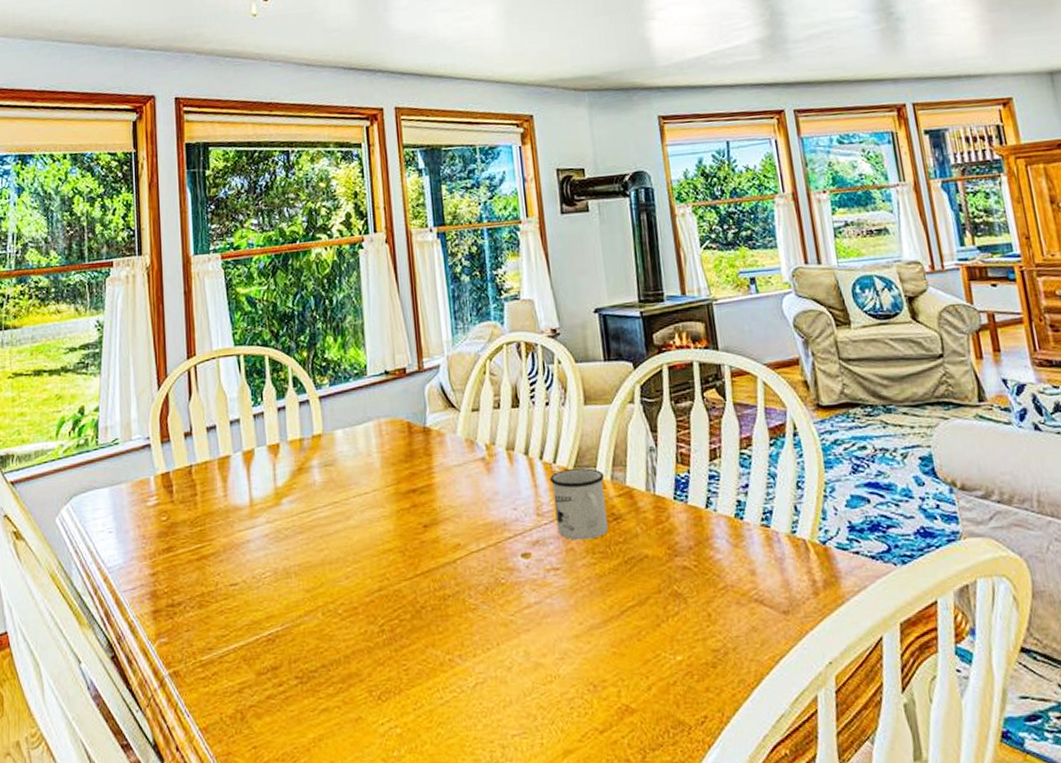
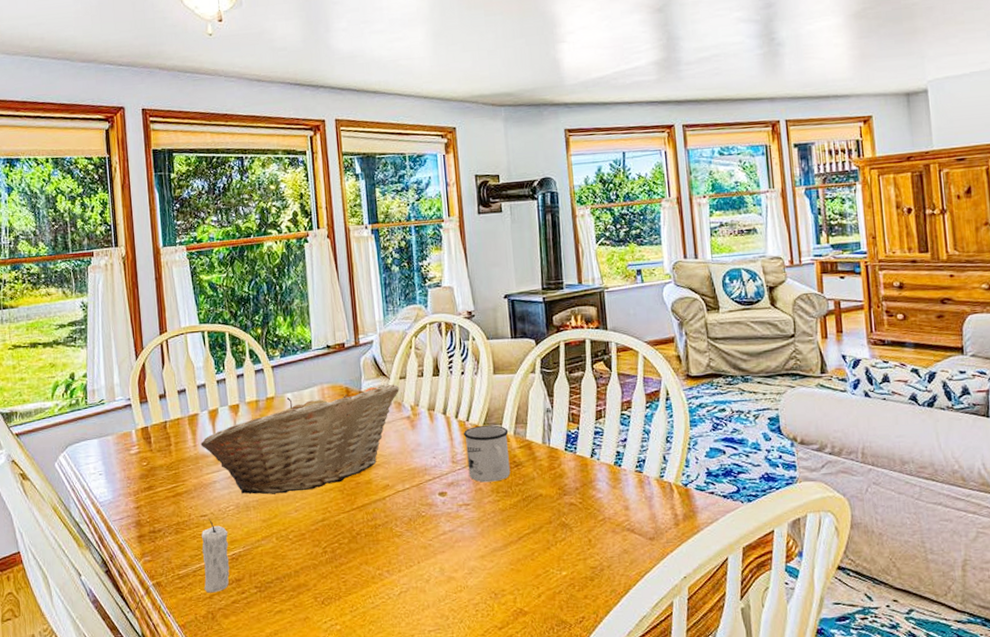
candle: none [231,588,265,686] -> present [202,519,230,593]
fruit basket: none [232,417,472,557] -> present [200,384,399,495]

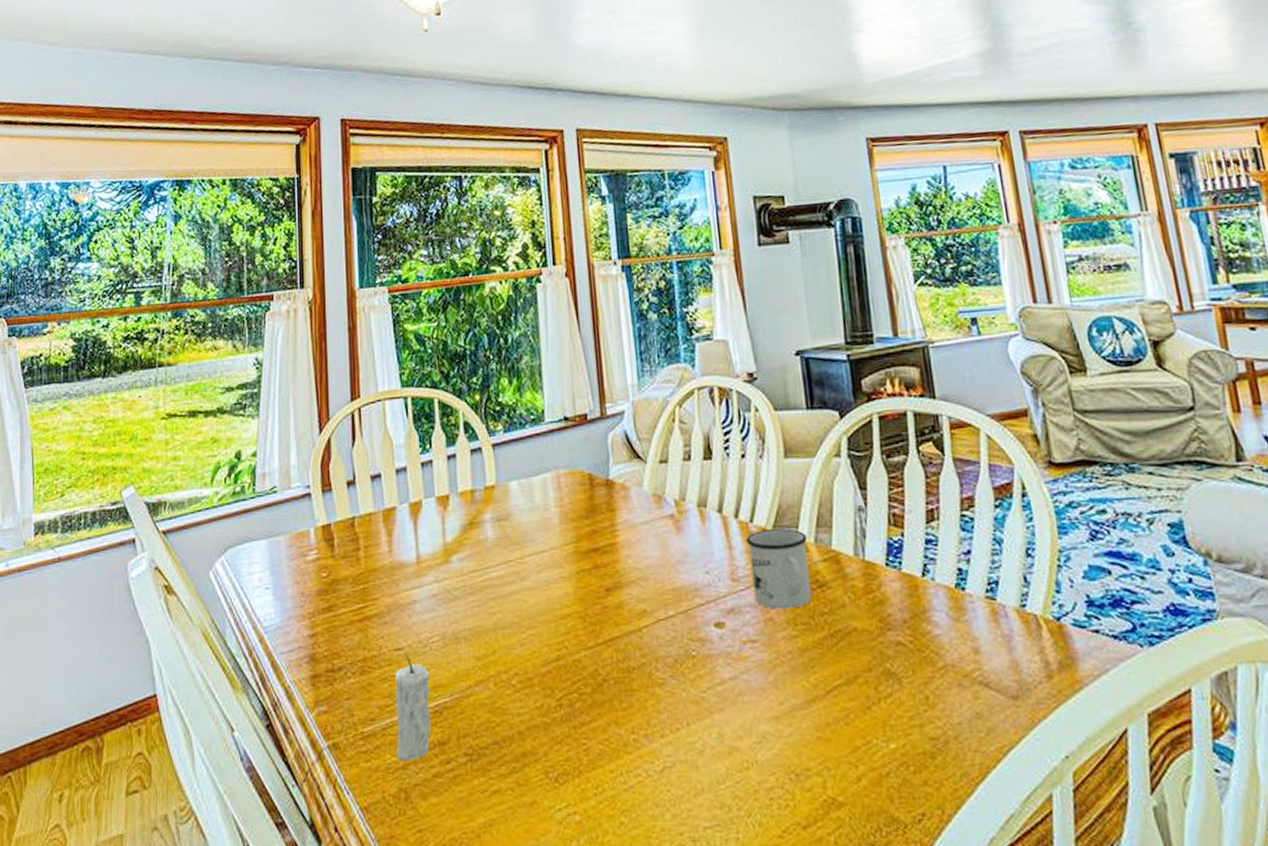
fruit basket: present [200,384,399,495] -> none [397,469,659,621]

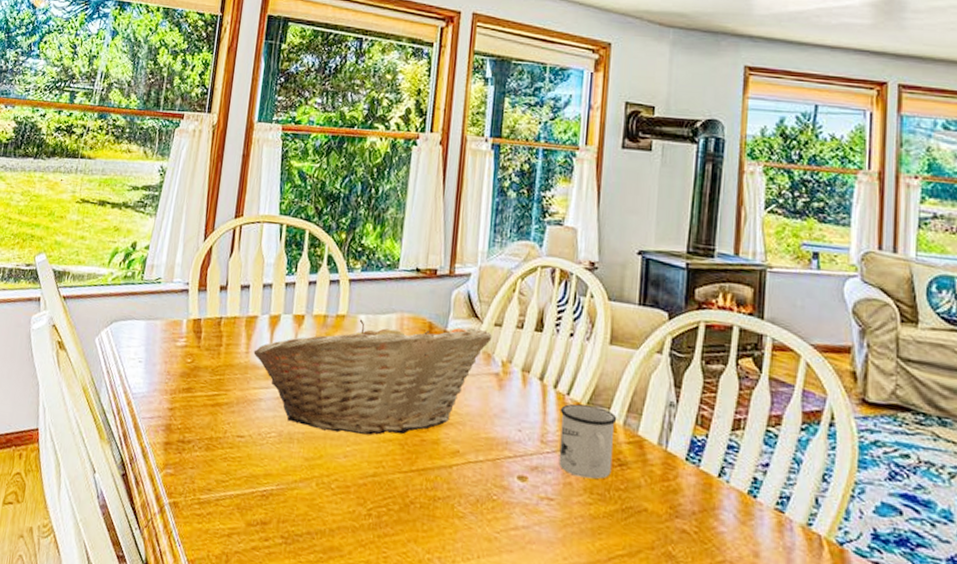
candle: present [395,654,432,761] -> none [223,441,264,532]
fruit basket: none [397,469,659,621] -> present [253,319,492,435]

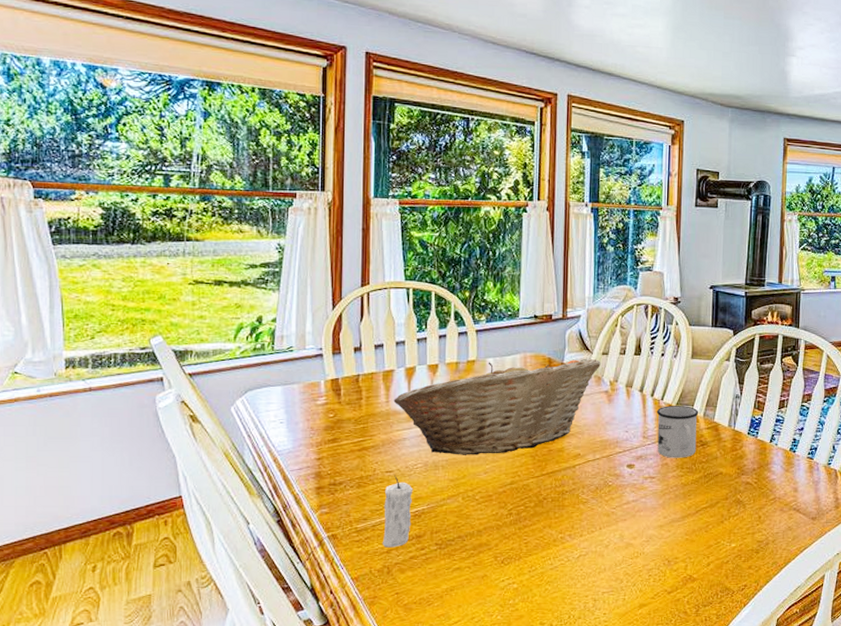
candle: none [223,441,264,532] -> present [382,475,413,548]

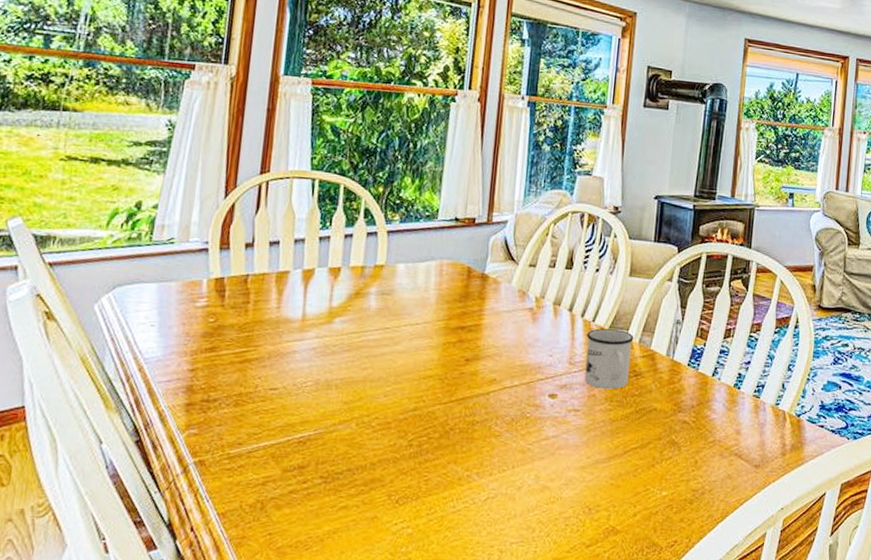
candle: present [382,475,413,548] -> none [257,393,300,479]
fruit basket: present [393,358,601,455] -> none [285,268,527,375]

